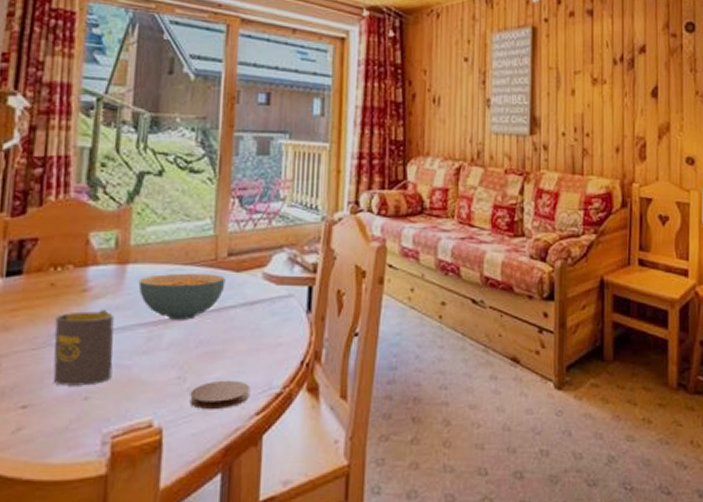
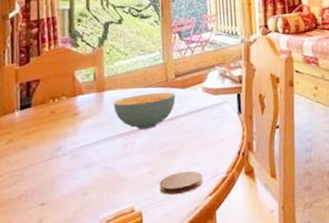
mug: present [53,310,114,386] -> none [57,127,102,187]

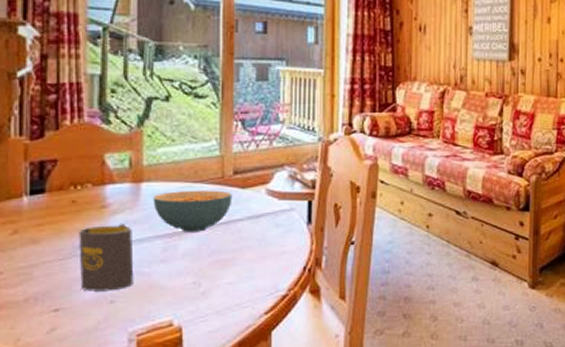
mug: none [57,127,102,187] -> present [79,224,134,292]
coaster: present [159,170,203,195] -> none [205,284,259,311]

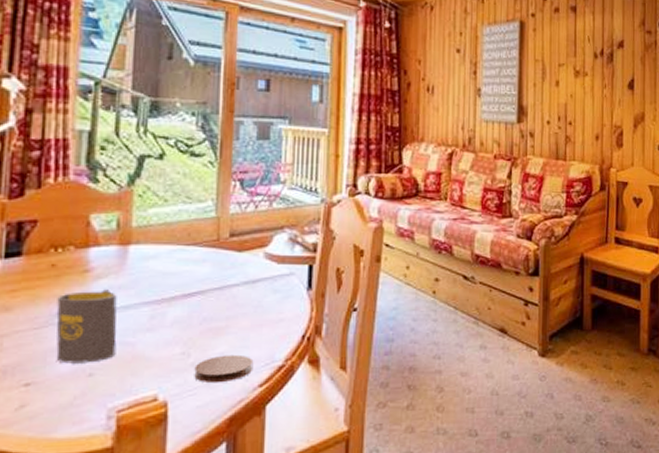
cereal bowl: present [153,190,233,232] -> none [141,253,228,298]
coaster: none [205,284,259,311] -> present [194,354,254,384]

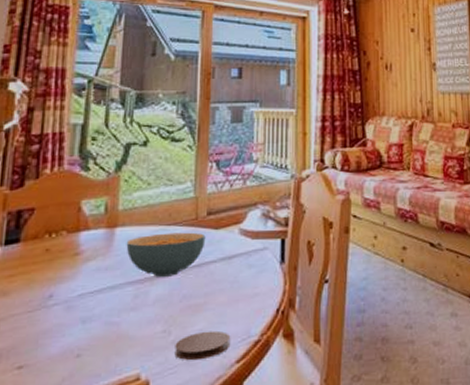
mug: present [56,289,117,364] -> none [47,271,104,345]
cereal bowl: none [141,253,228,298] -> present [126,232,206,277]

